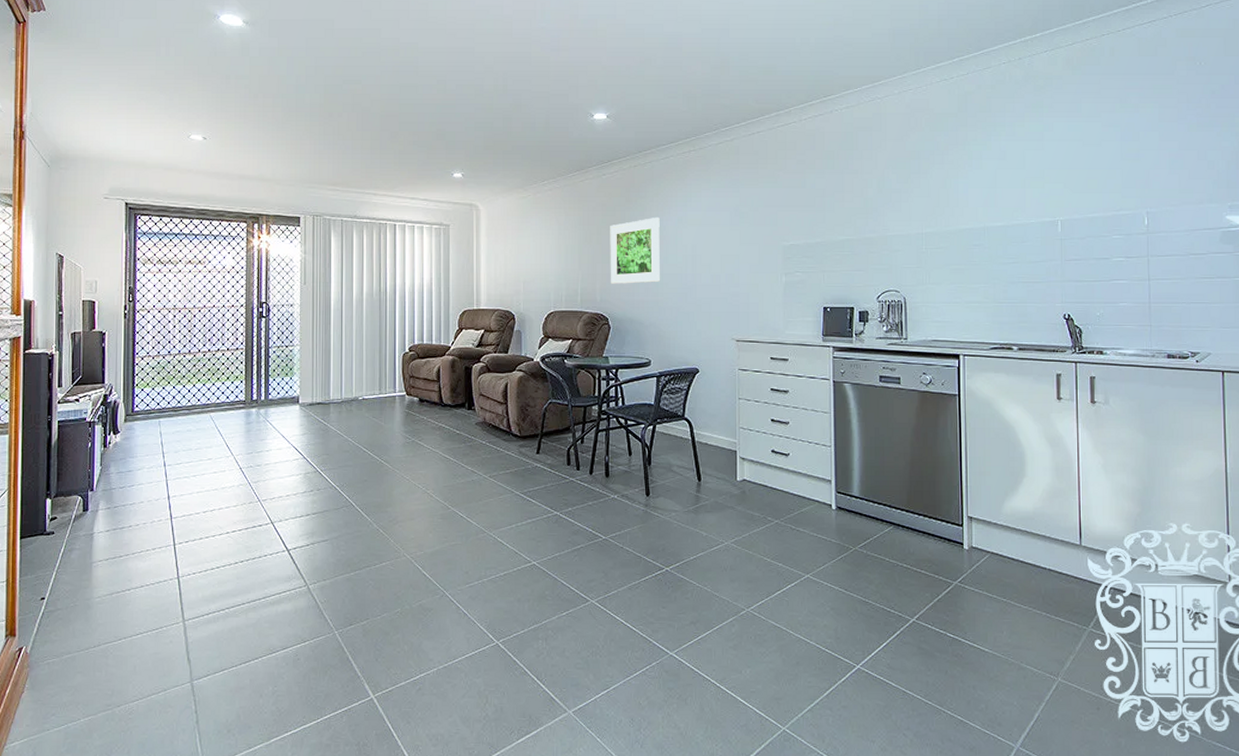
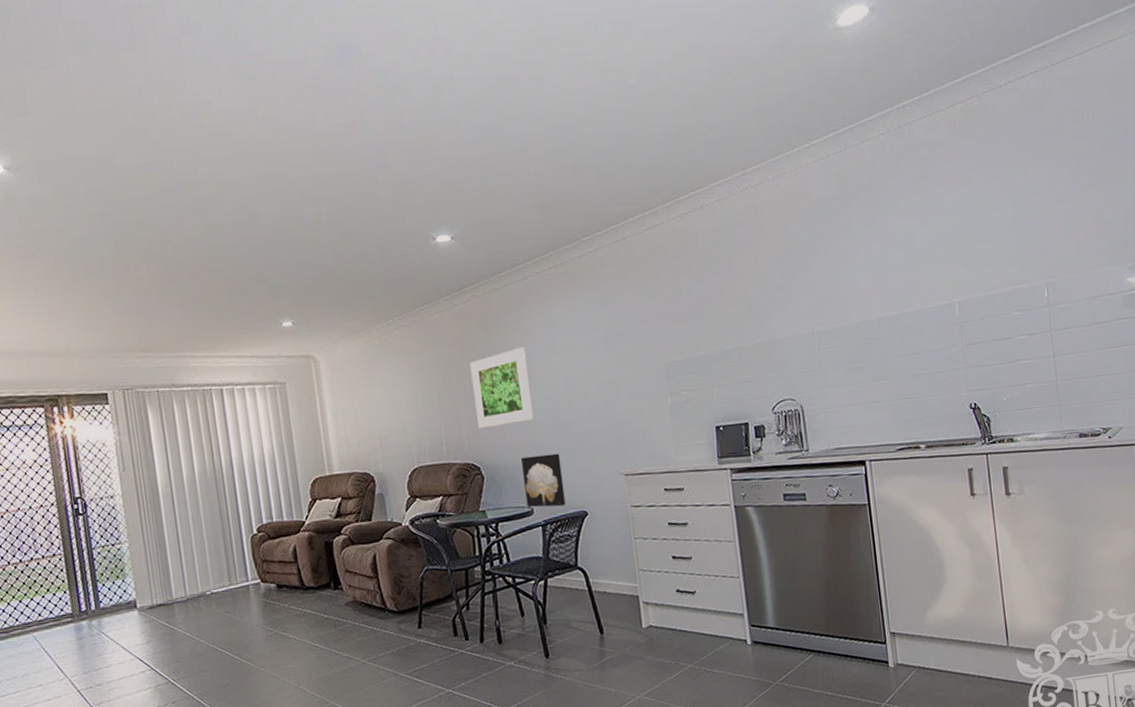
wall art: none [644,314,680,362] -> present [520,453,566,508]

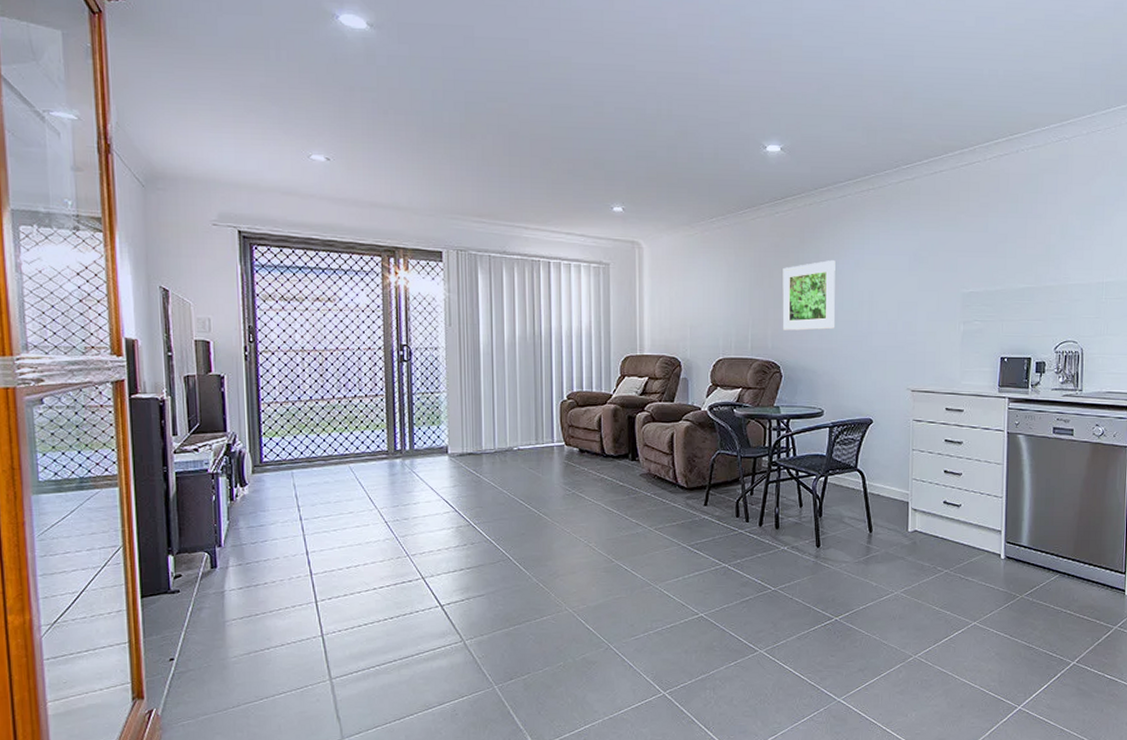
wall art: present [520,453,566,508] -> none [818,362,855,412]

